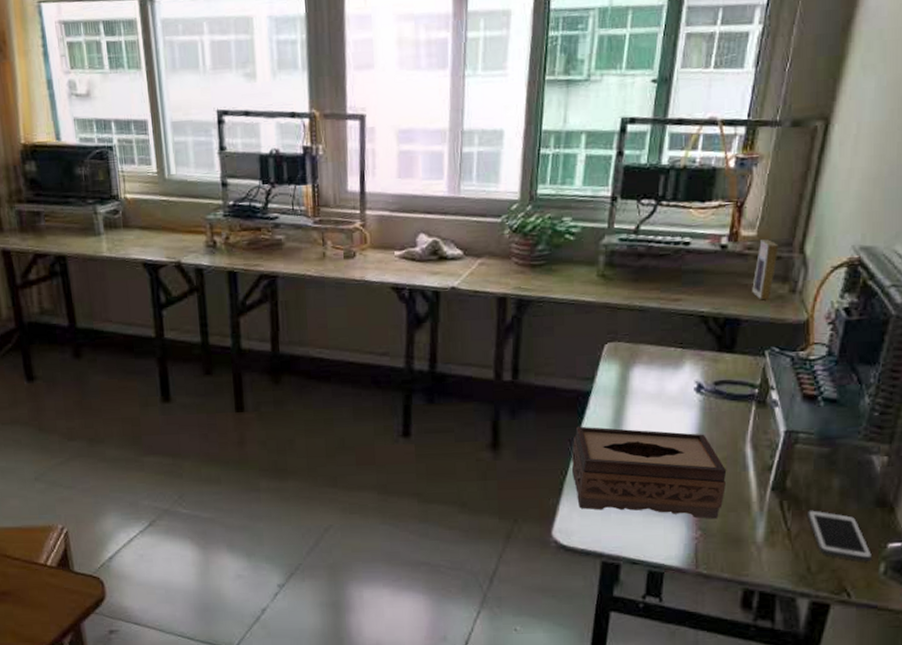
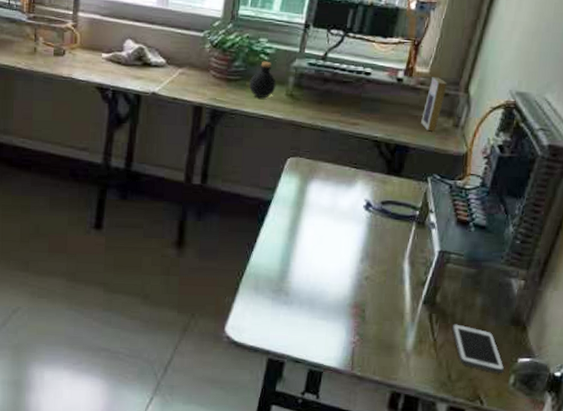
bottle: none [556,241,586,282] -> present [249,61,276,99]
tissue box: present [571,426,727,519] -> none [247,232,386,326]

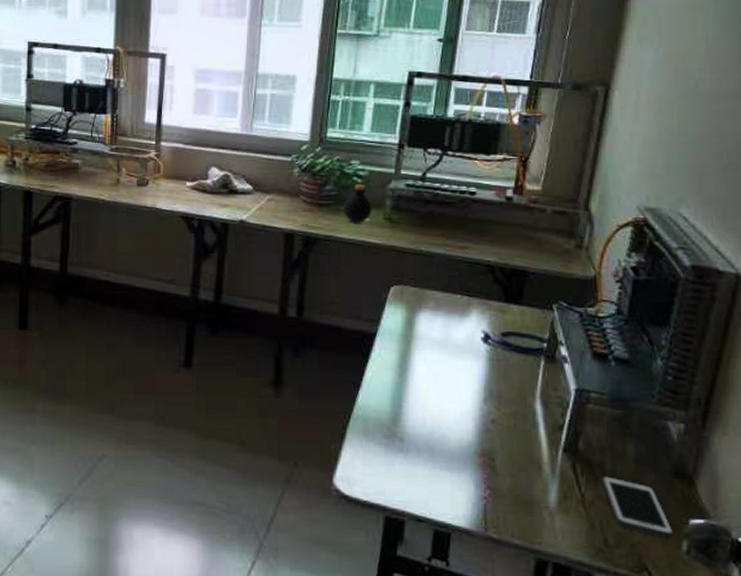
book: present [421,77,447,132] -> none [538,195,564,254]

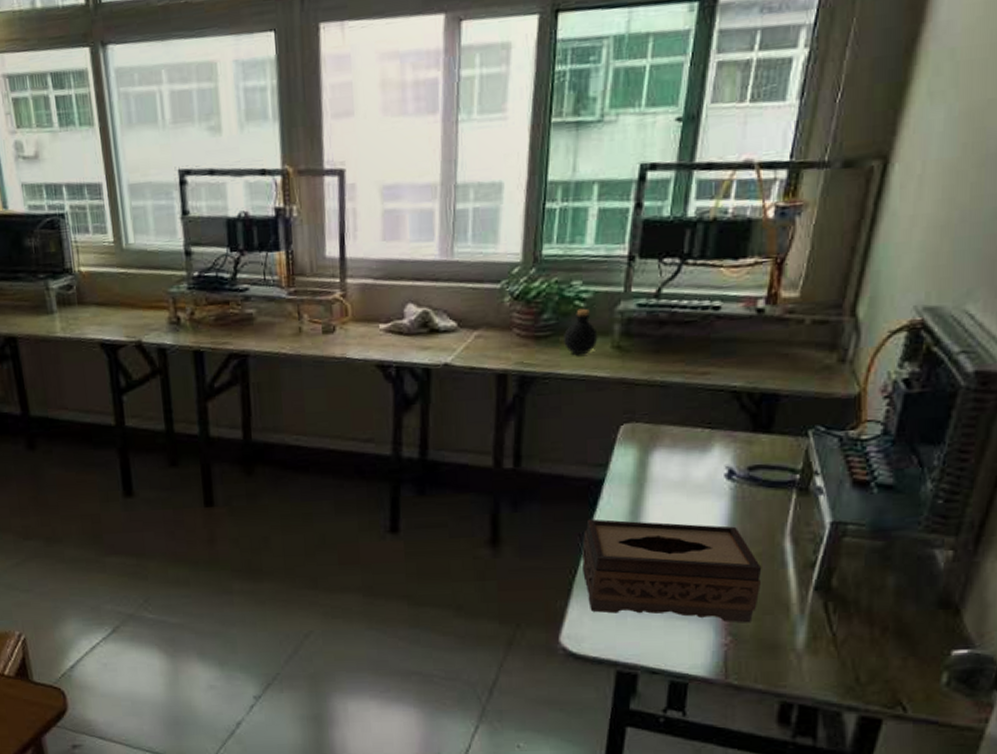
tissue box: none [354,369,516,479] -> present [581,519,762,623]
cell phone: present [601,476,674,538] -> none [855,612,934,671]

